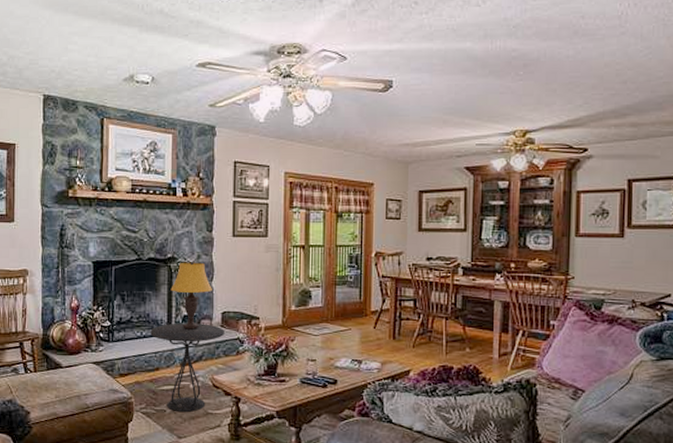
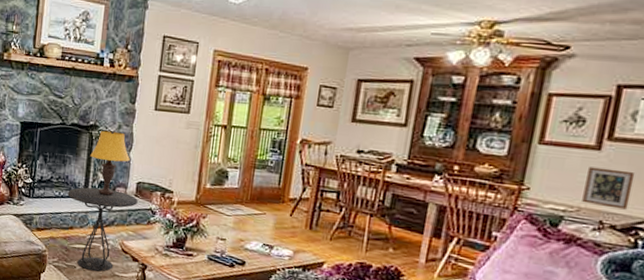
picture frame: none [616,253,653,288] -> present [582,166,636,210]

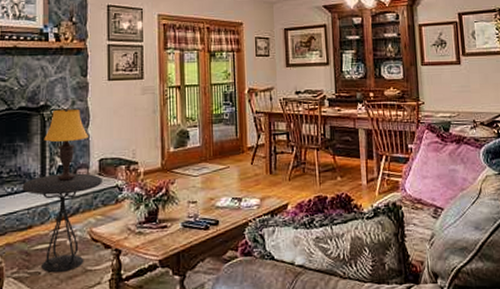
picture frame: present [582,166,636,210] -> none [457,77,487,109]

